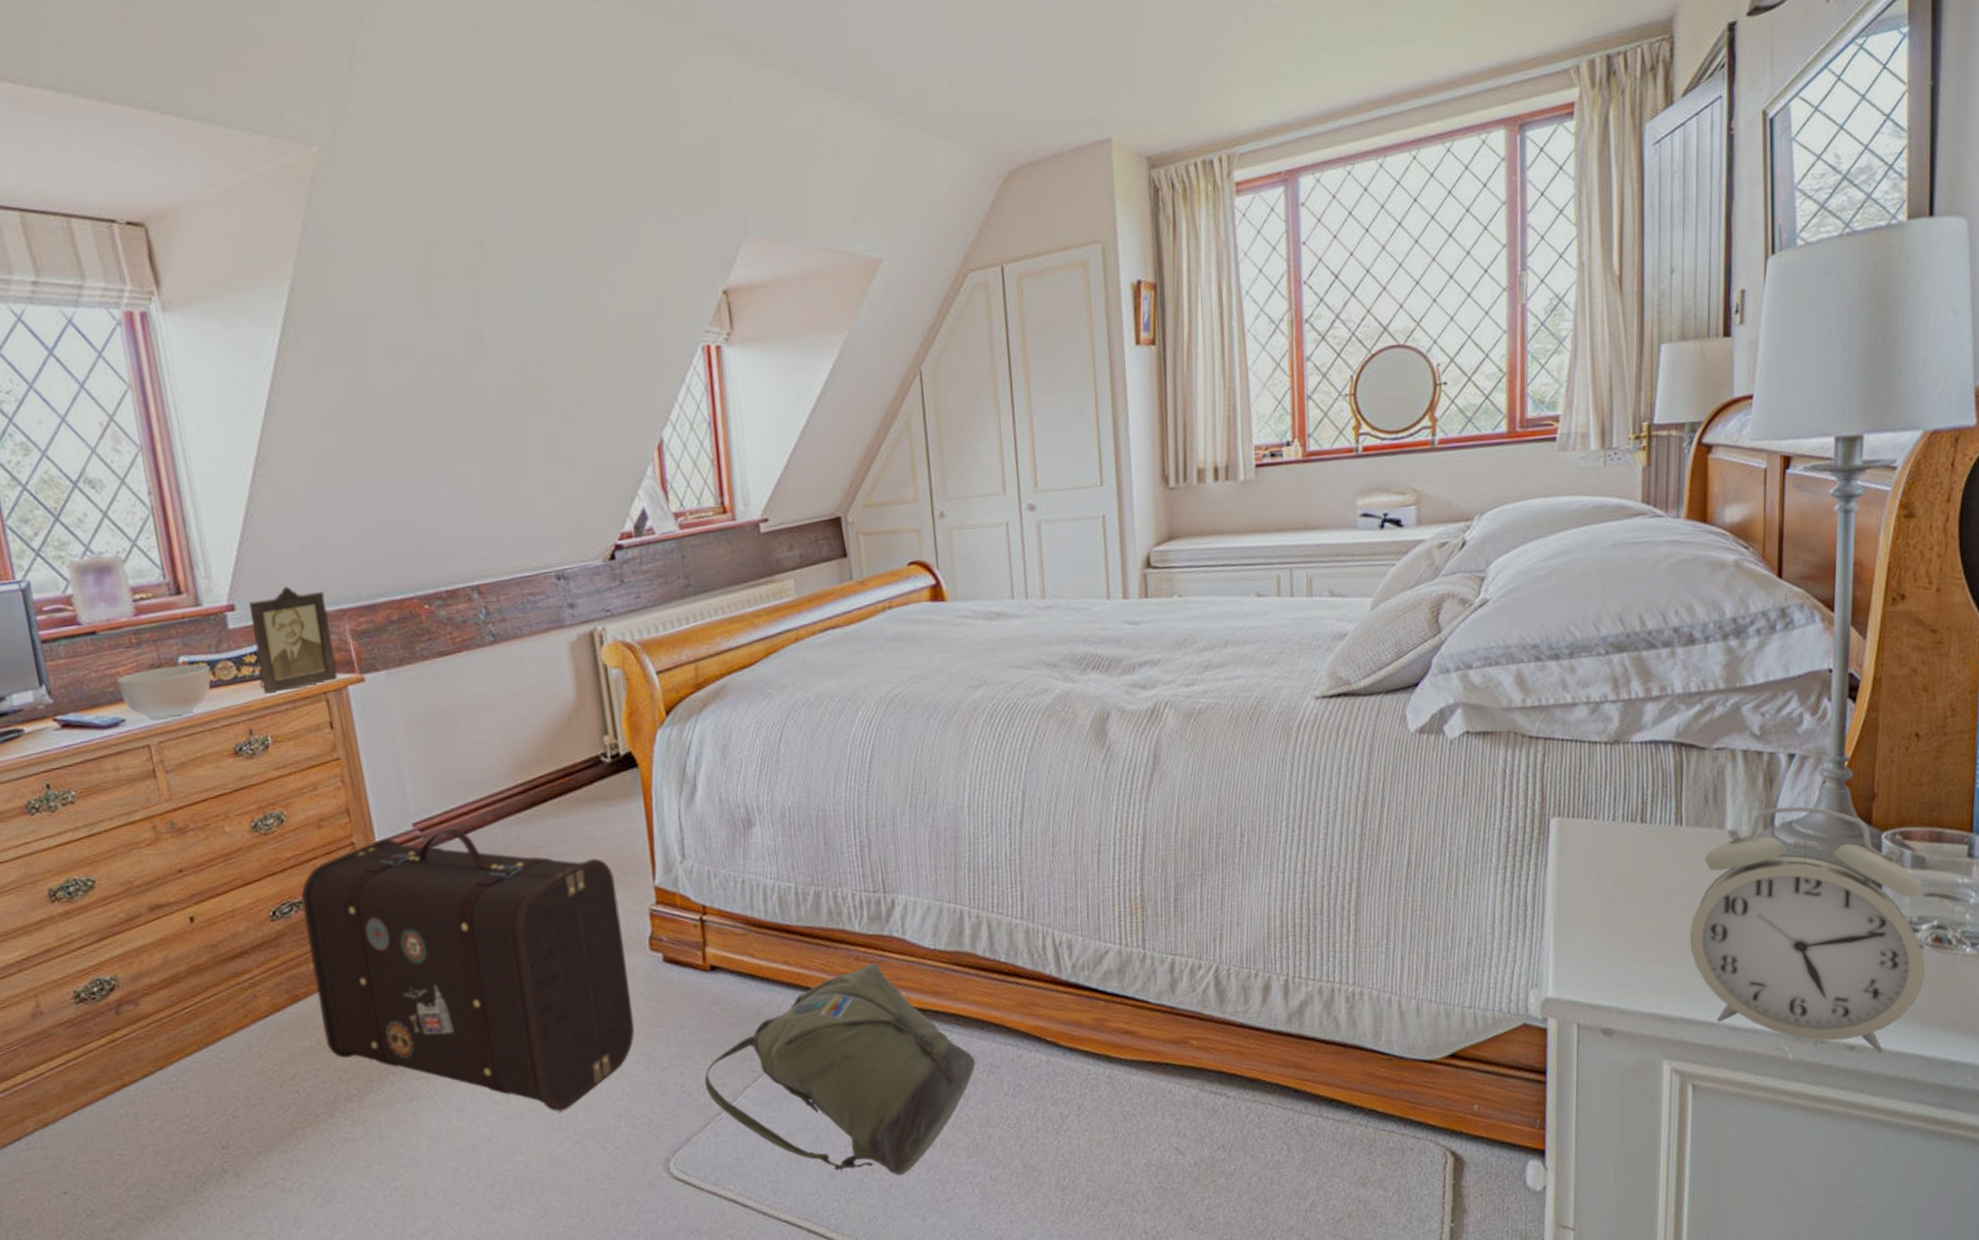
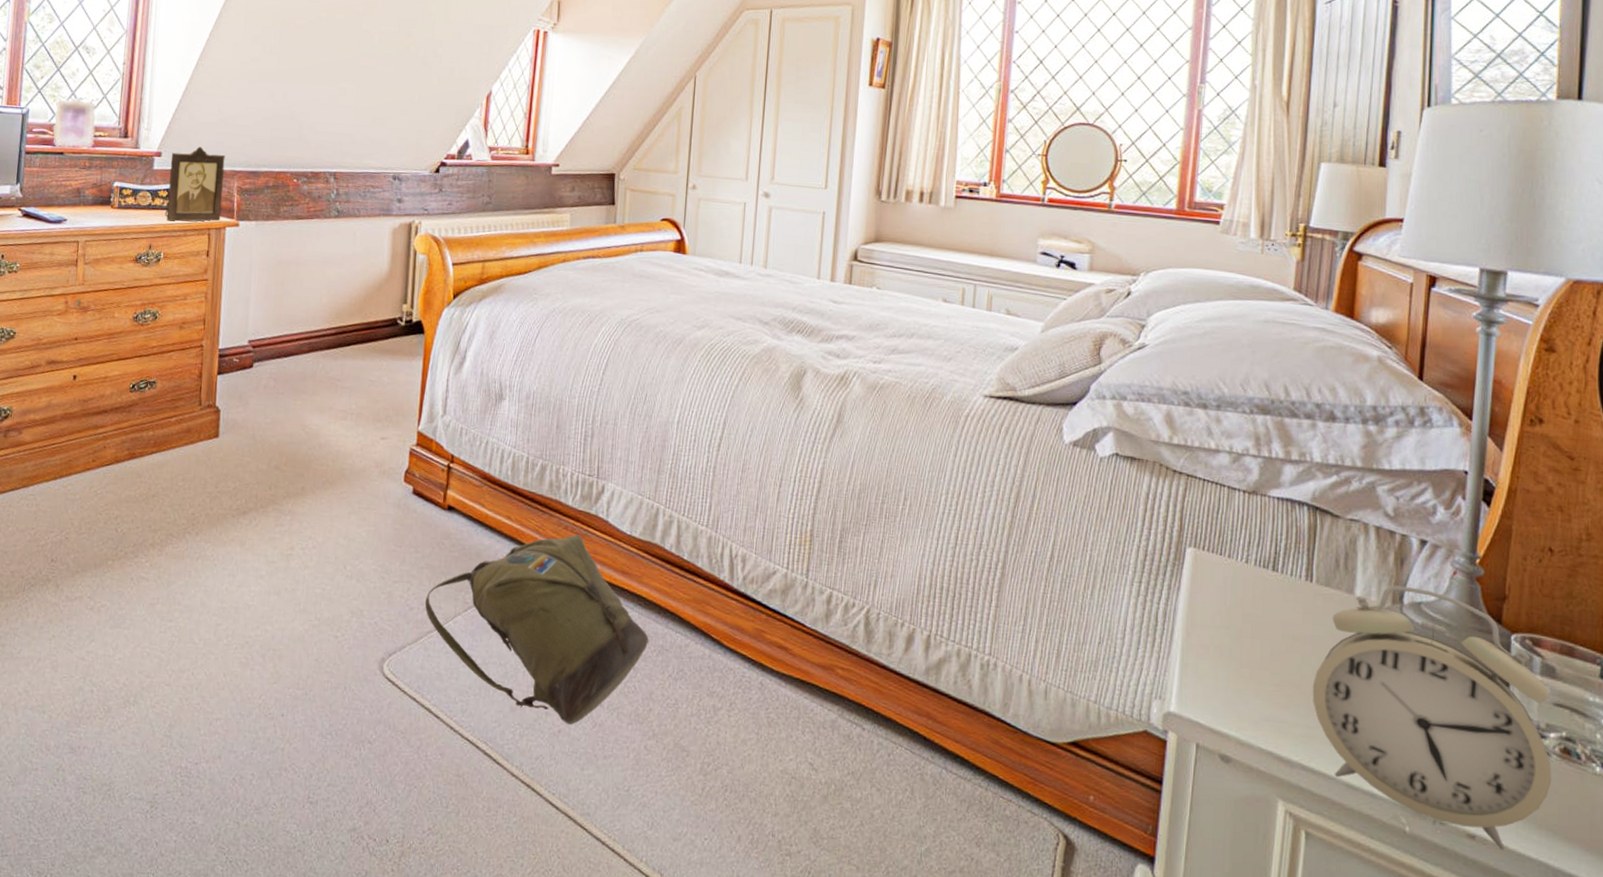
bowl: present [115,664,211,721] -> none [68,187,134,226]
suitcase: present [301,828,635,1111] -> none [146,347,389,596]

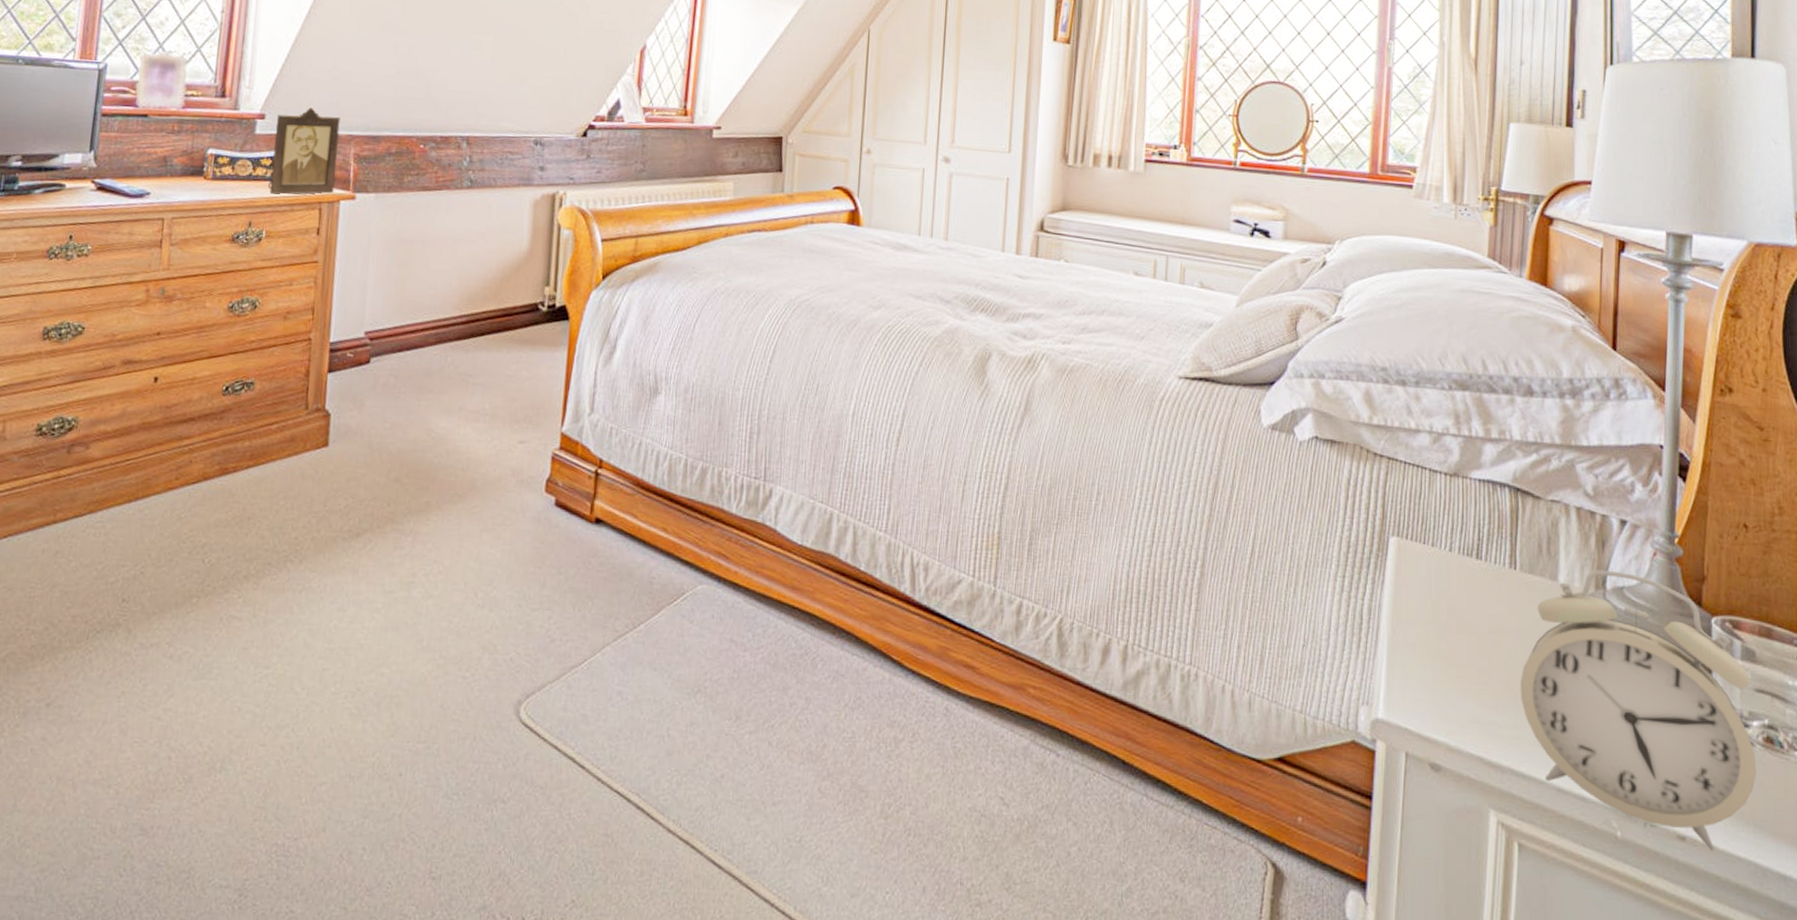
backpack: present [425,534,650,725] -> none [569,546,823,768]

